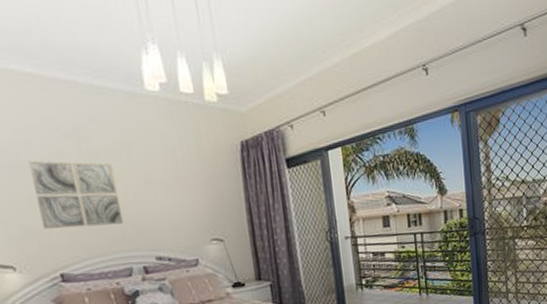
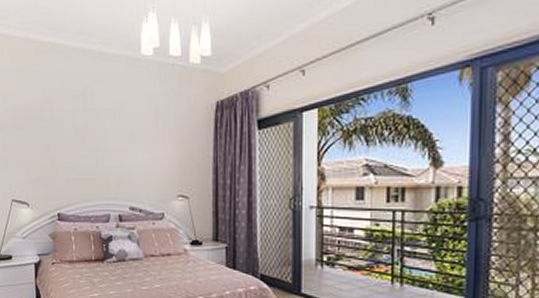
wall art: present [29,160,124,229] -> none [50,116,109,175]

